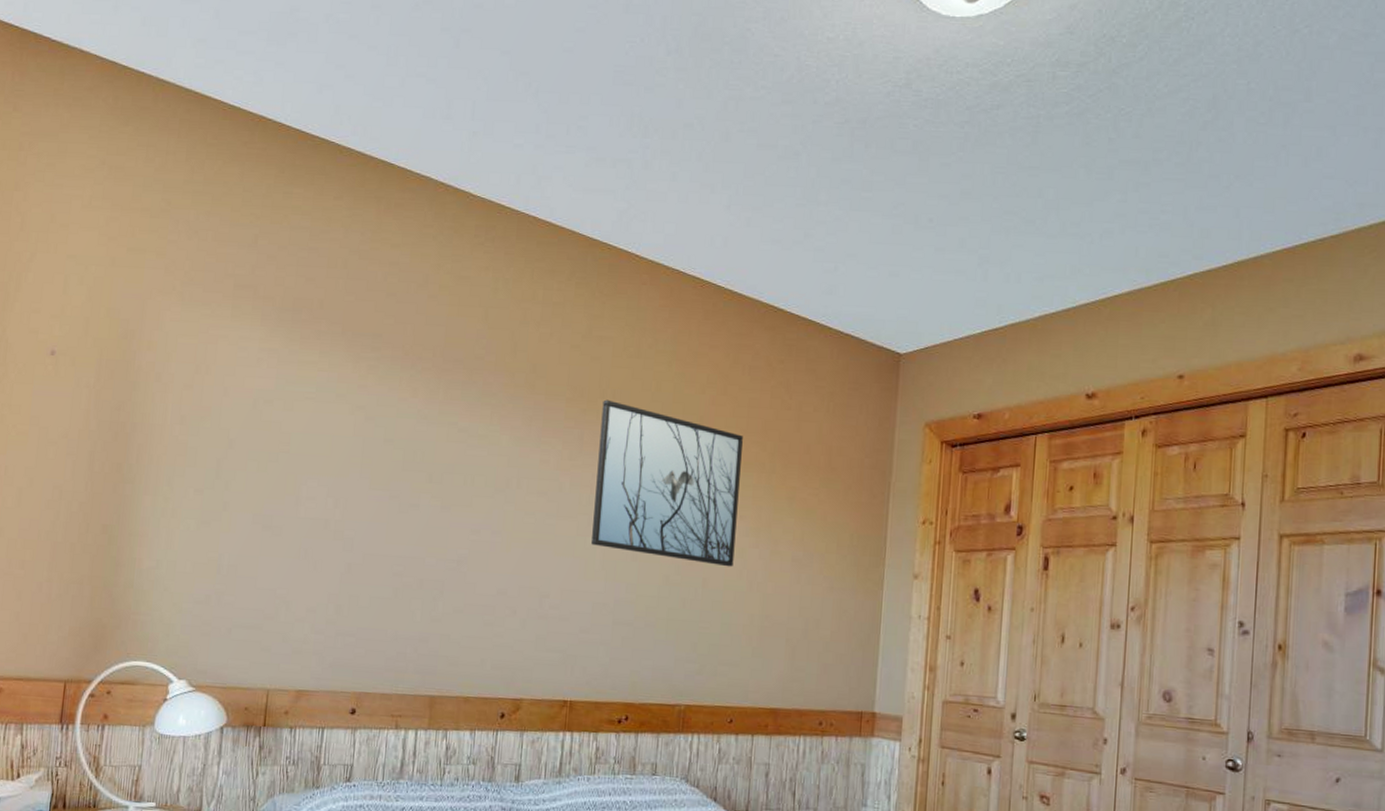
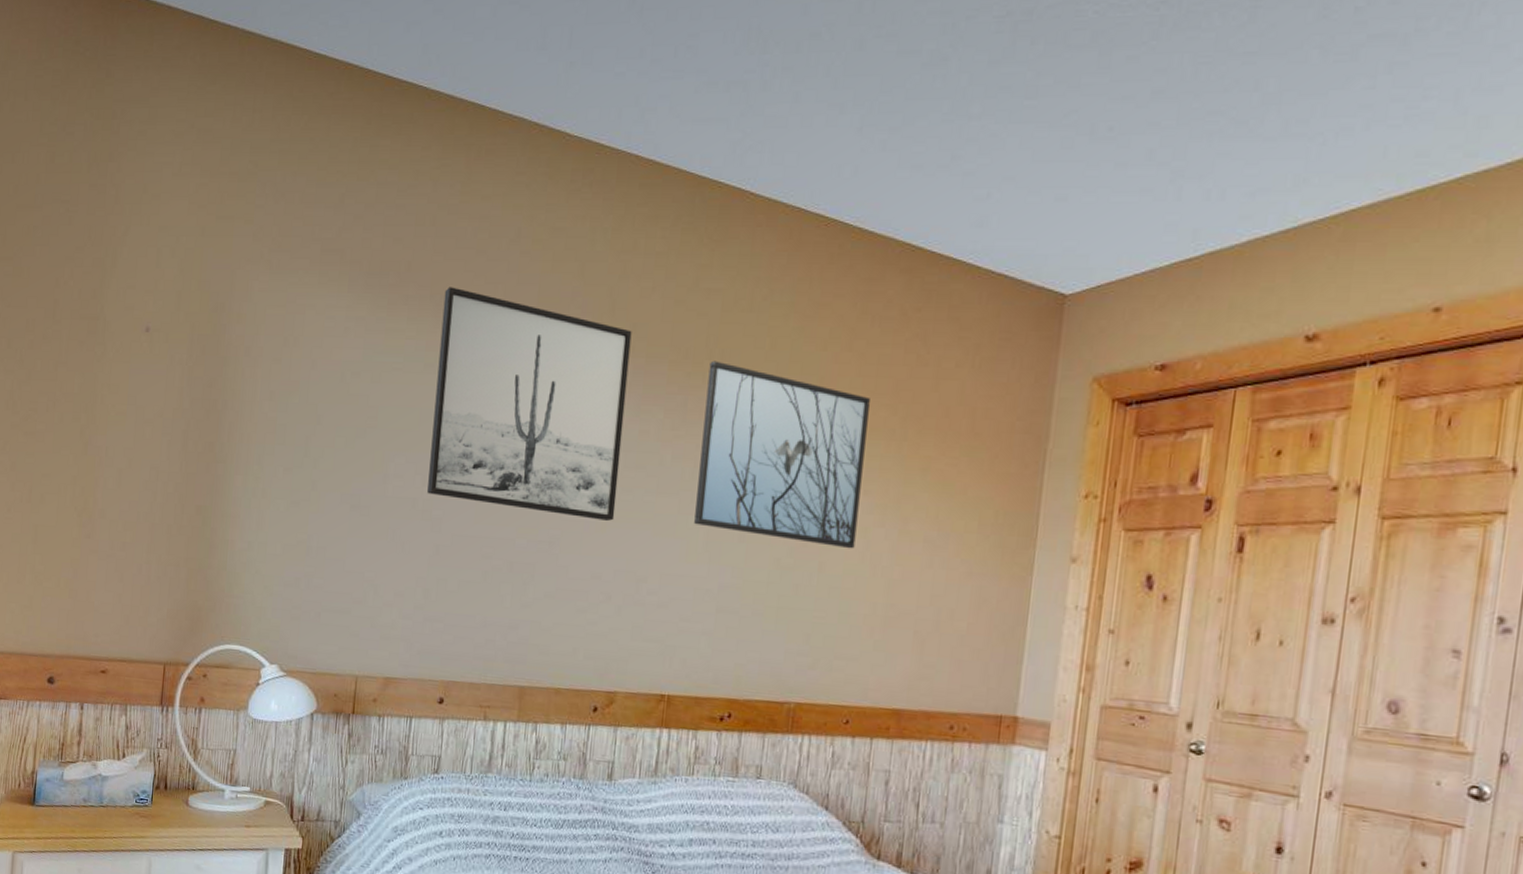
wall art: none [339,324,532,541] -> present [427,287,632,521]

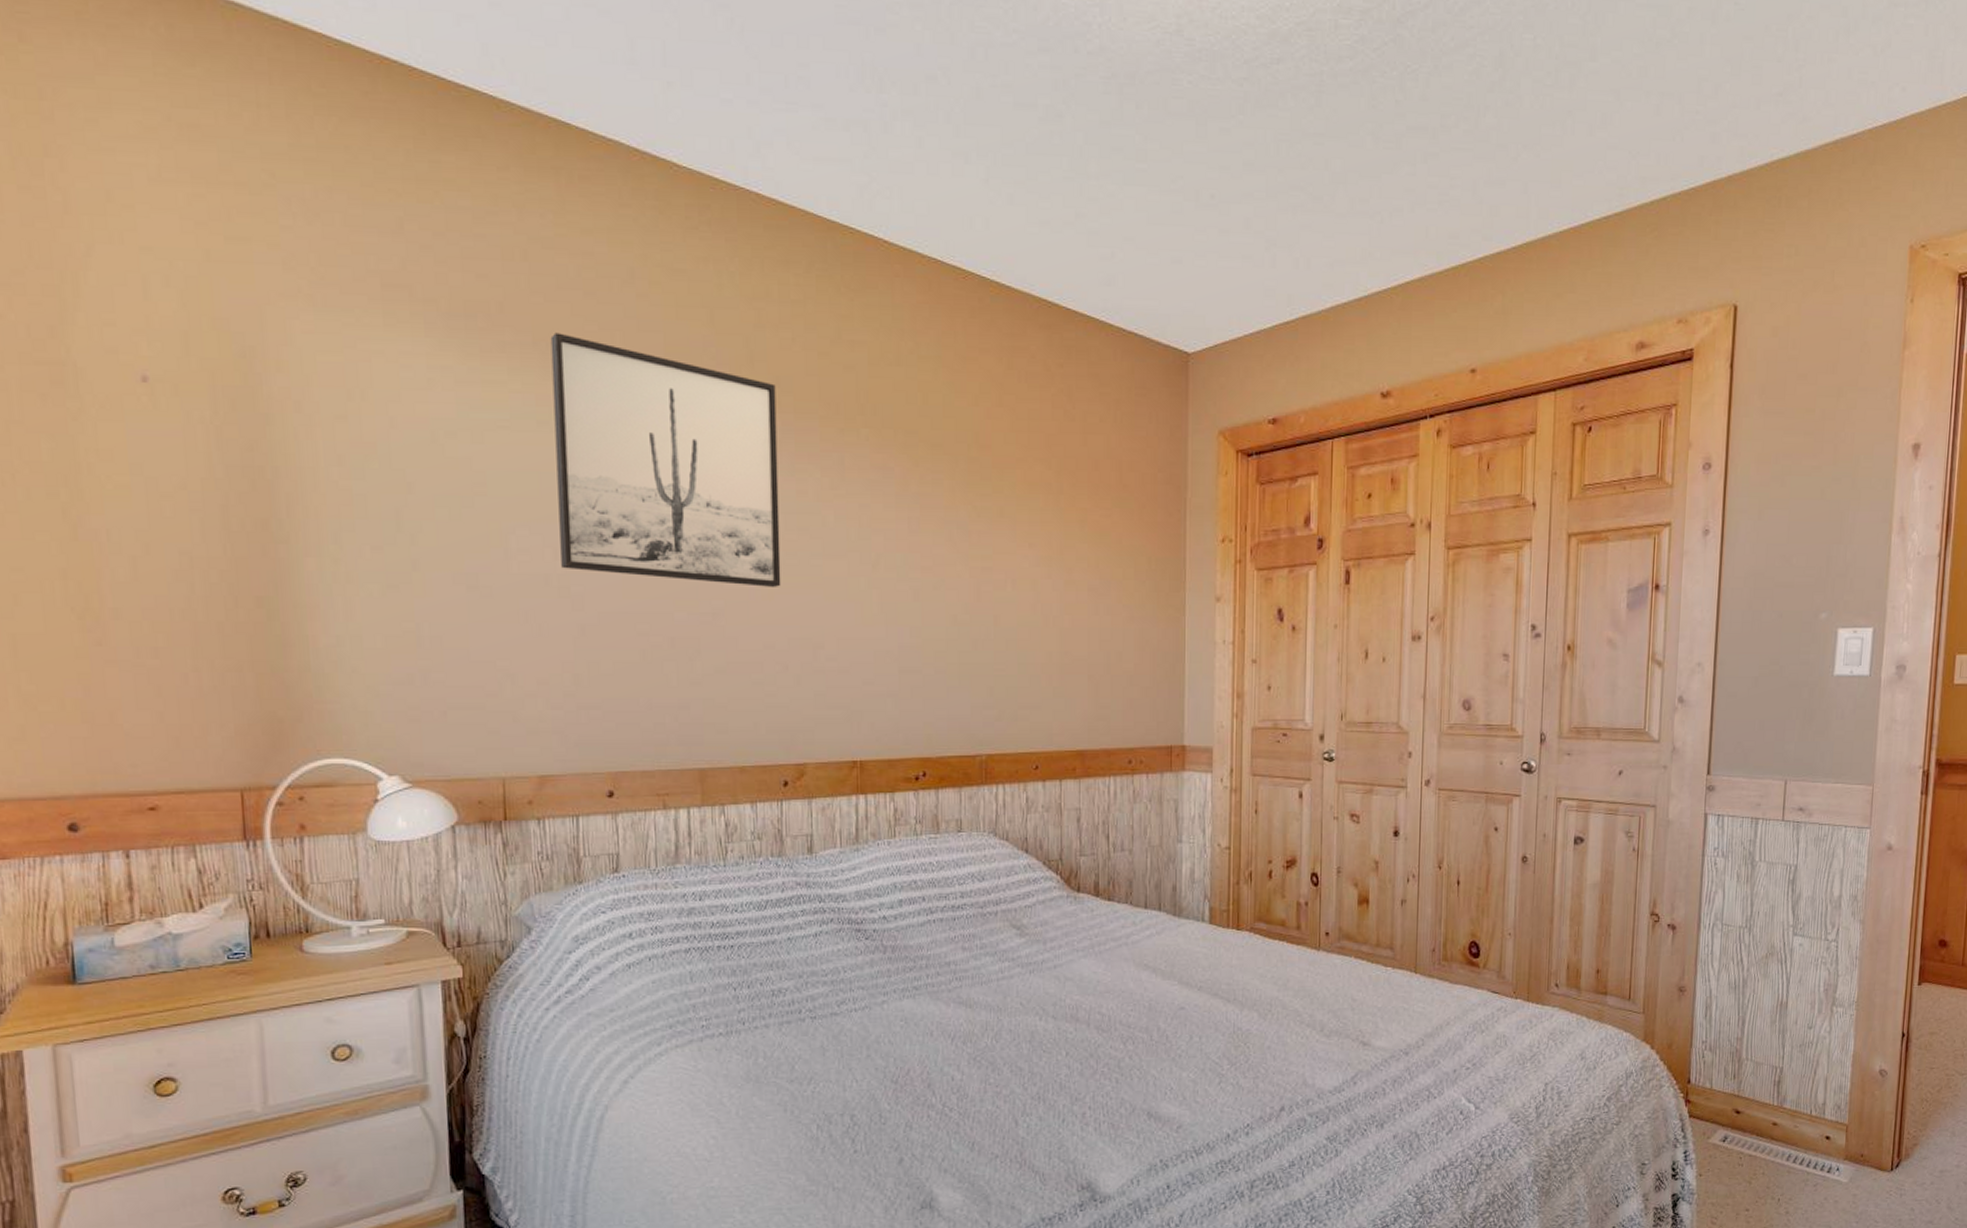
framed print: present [694,360,870,549] -> none [863,416,1026,602]

